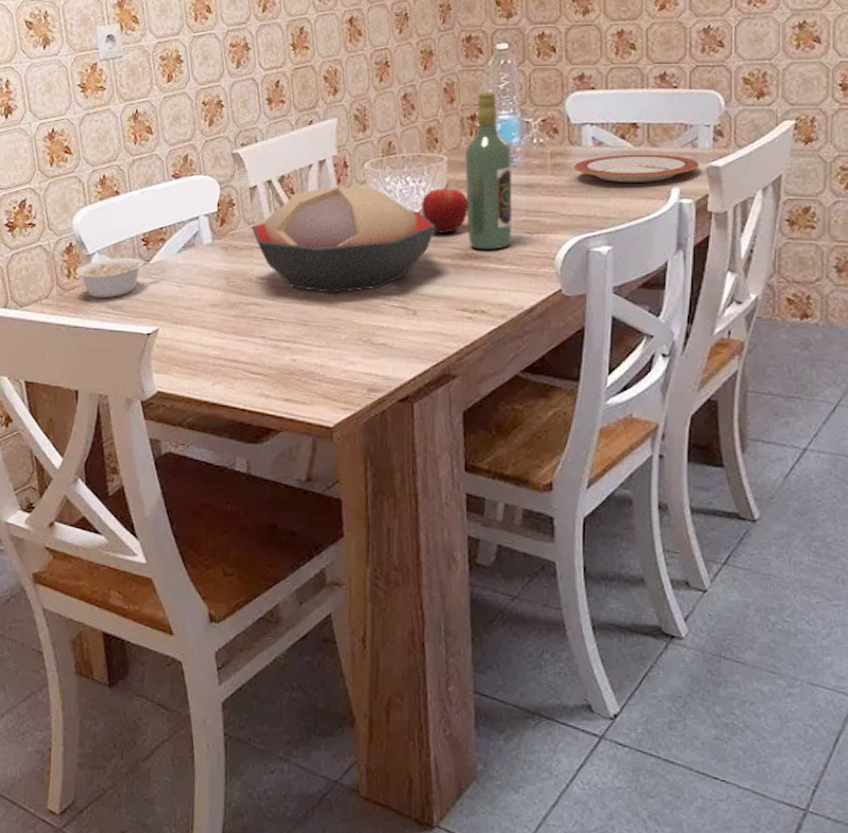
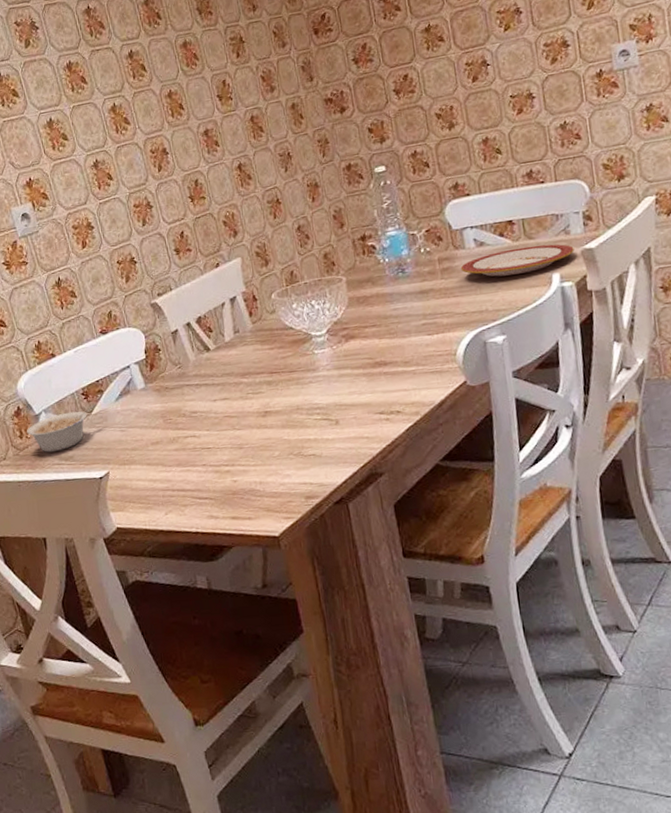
decorative bowl: present [251,187,436,294] -> none [178,315,345,417]
fruit: present [422,183,468,234] -> none [328,300,372,348]
wine bottle: present [465,91,513,250] -> none [360,211,415,357]

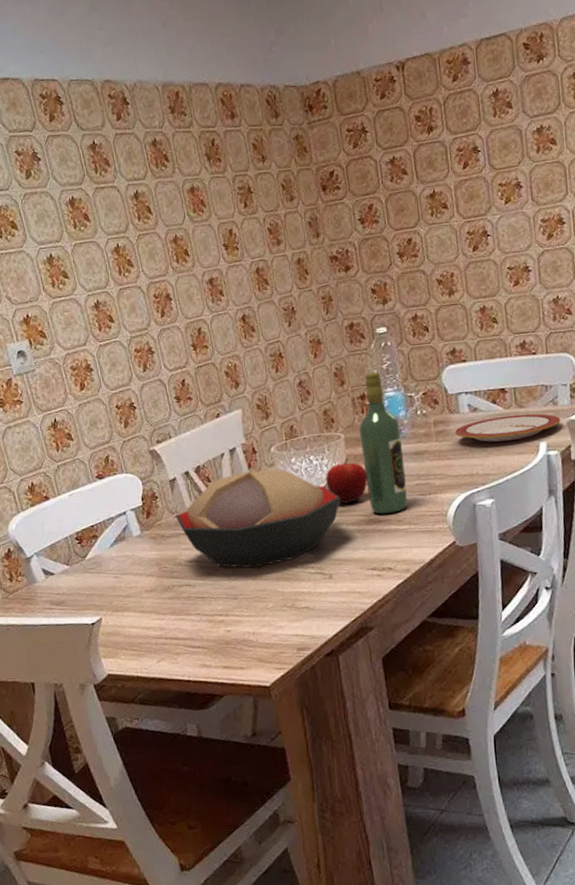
legume: present [26,404,97,452] -> none [16,549,91,596]
decorative bowl: none [178,315,345,417] -> present [175,469,341,568]
fruit: none [328,300,372,348] -> present [326,457,367,504]
wine bottle: none [360,211,415,357] -> present [359,371,409,514]

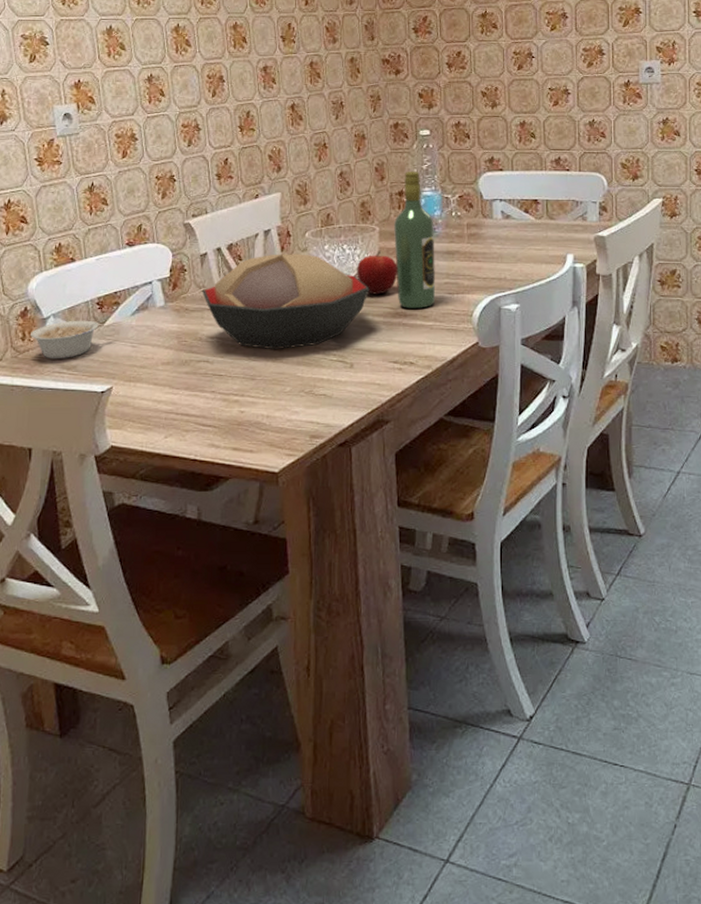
legume: none [16,549,91,596] -> present [29,315,111,358]
plate: present [454,413,561,442] -> none [486,225,588,250]

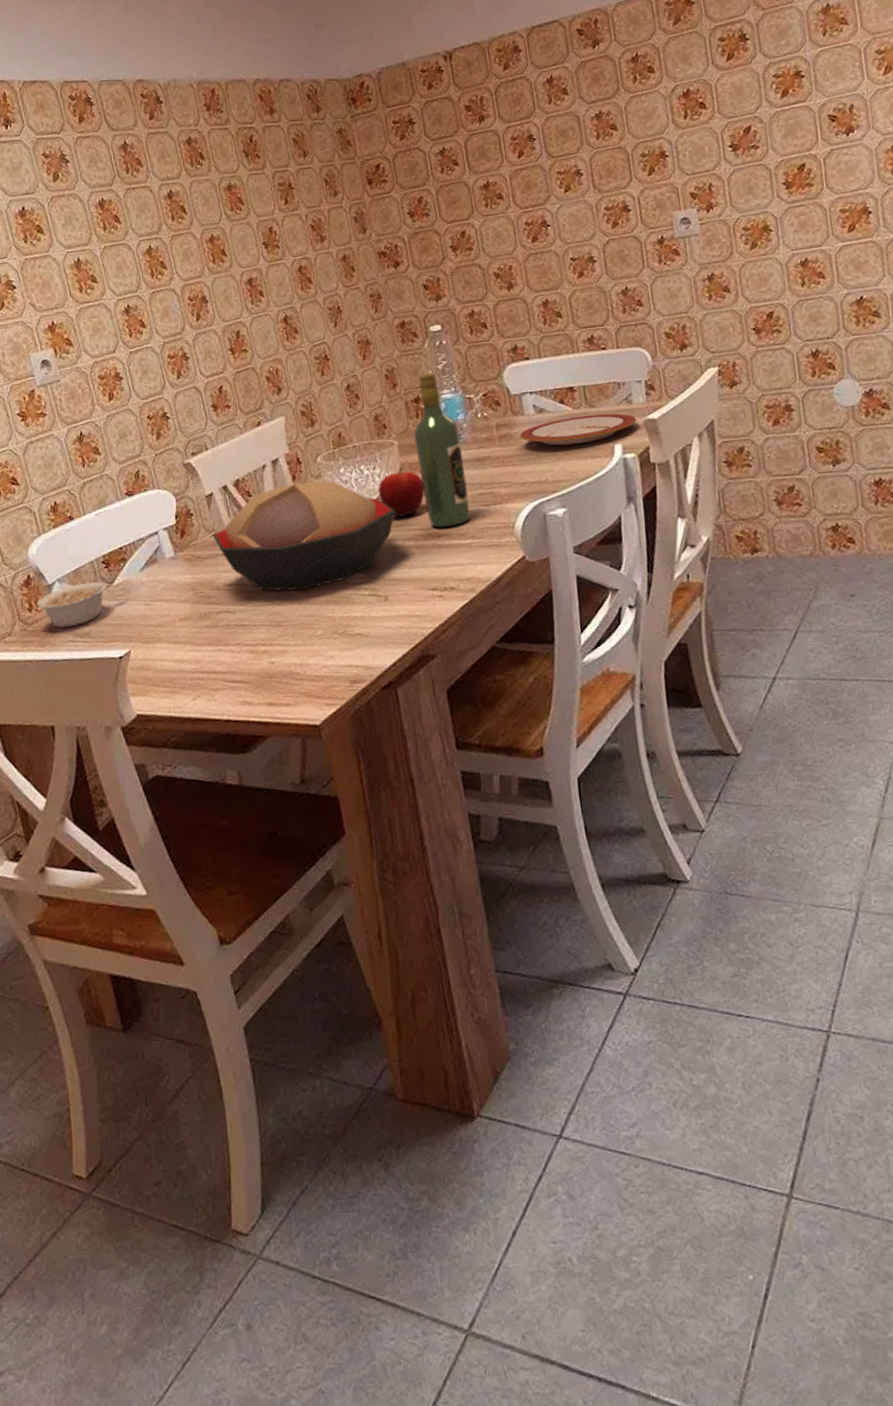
plate: none [486,225,588,250] -> present [519,413,637,446]

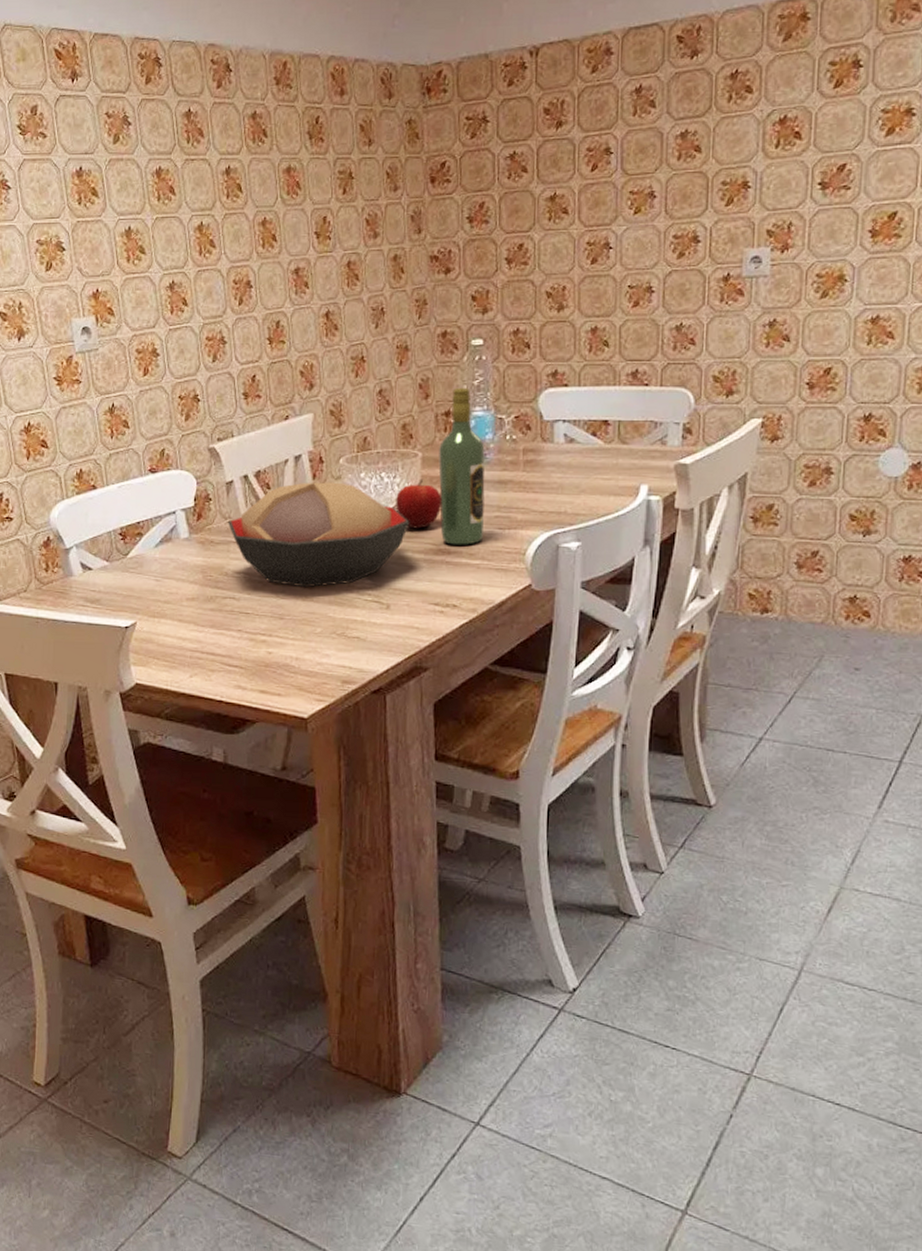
legume: present [36,573,119,628] -> none [53,547,134,591]
plate: present [519,413,637,446] -> none [545,451,668,479]

